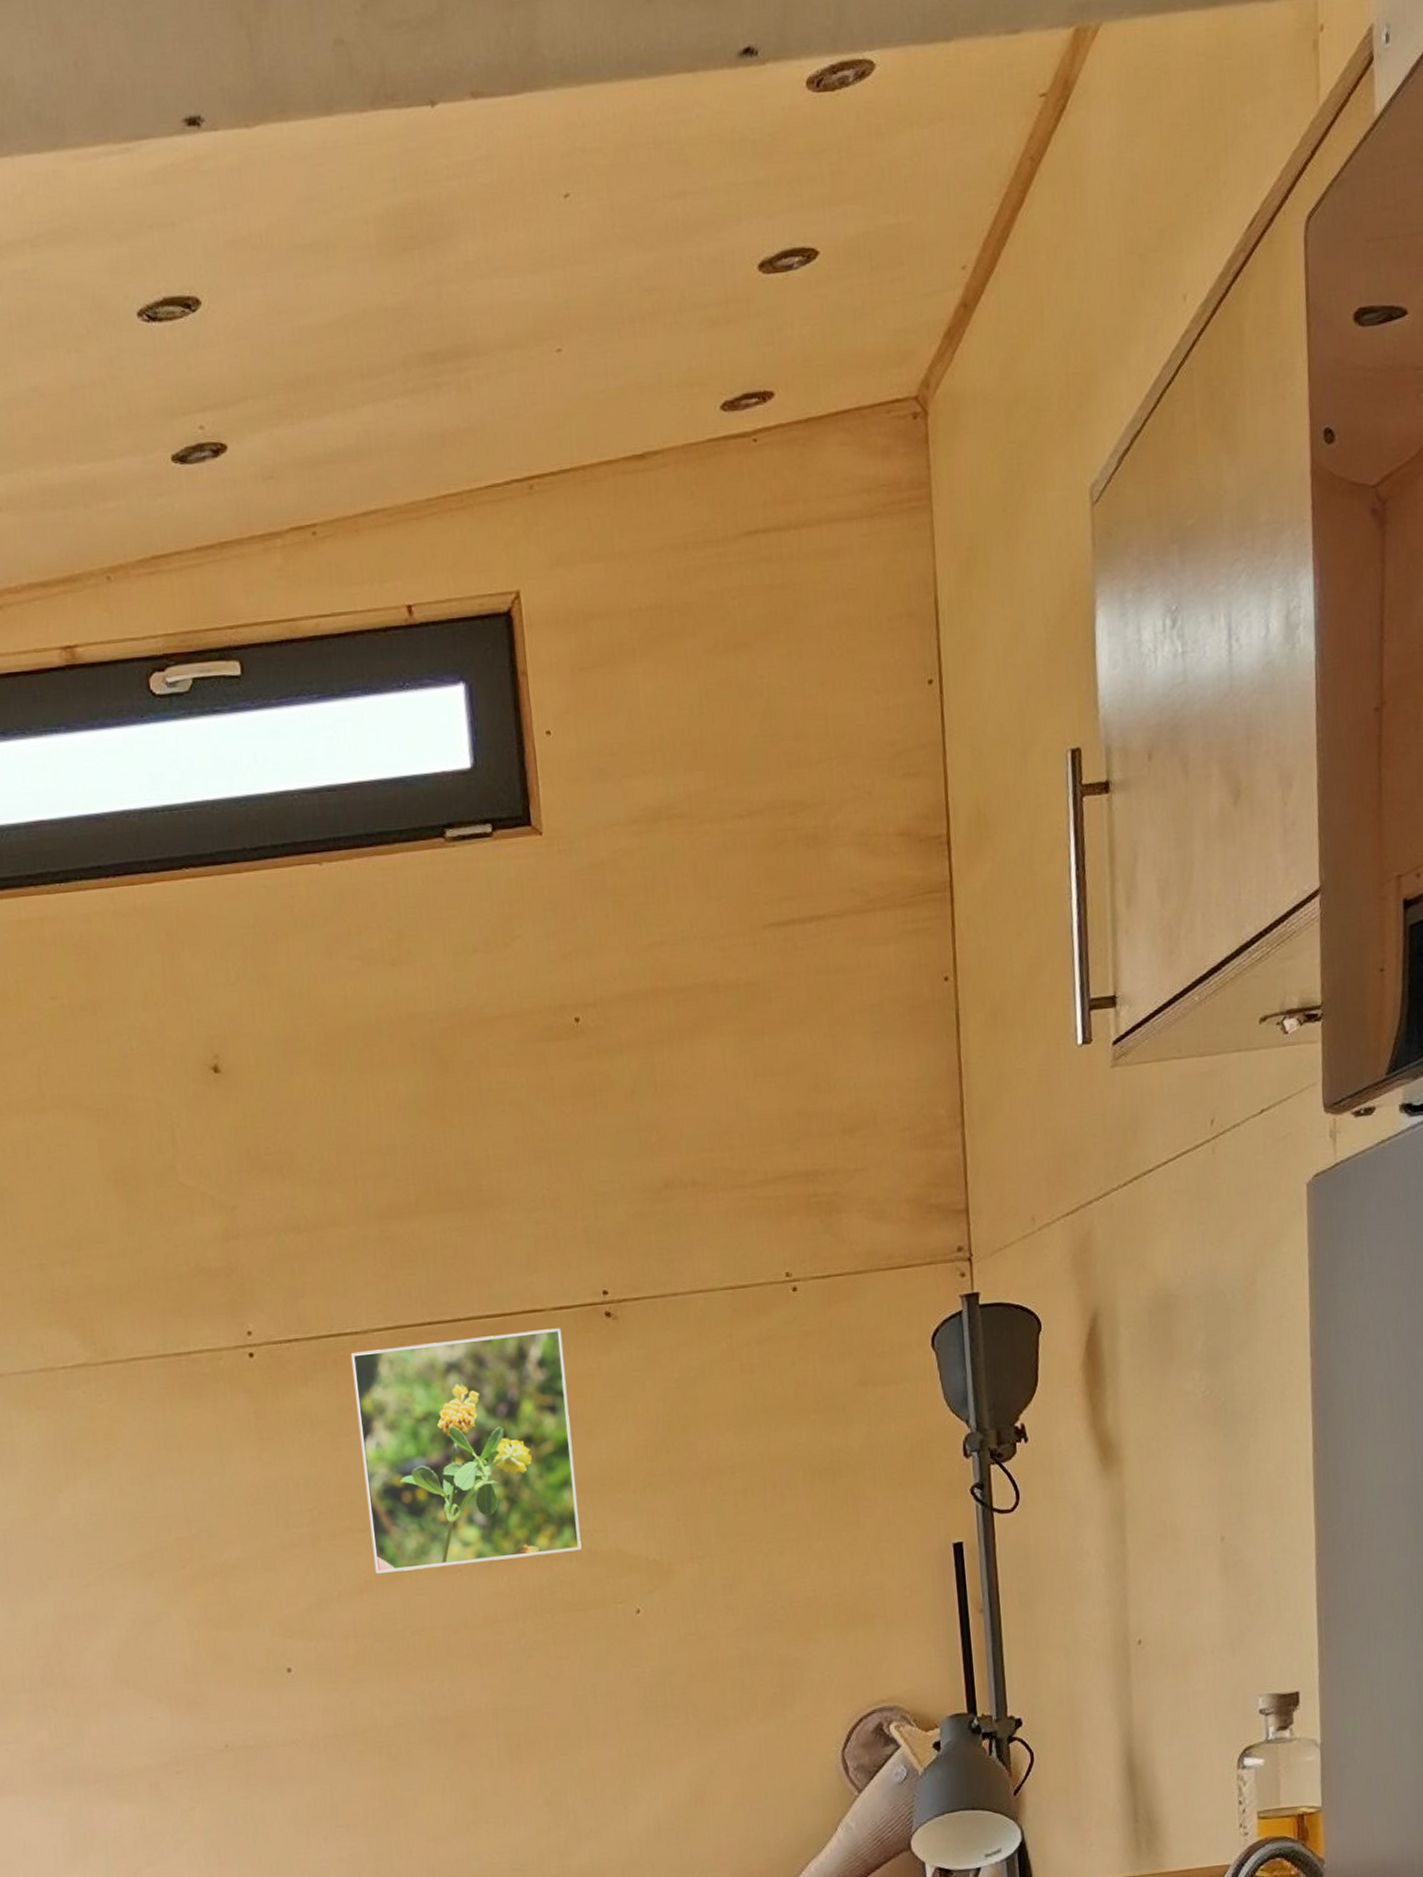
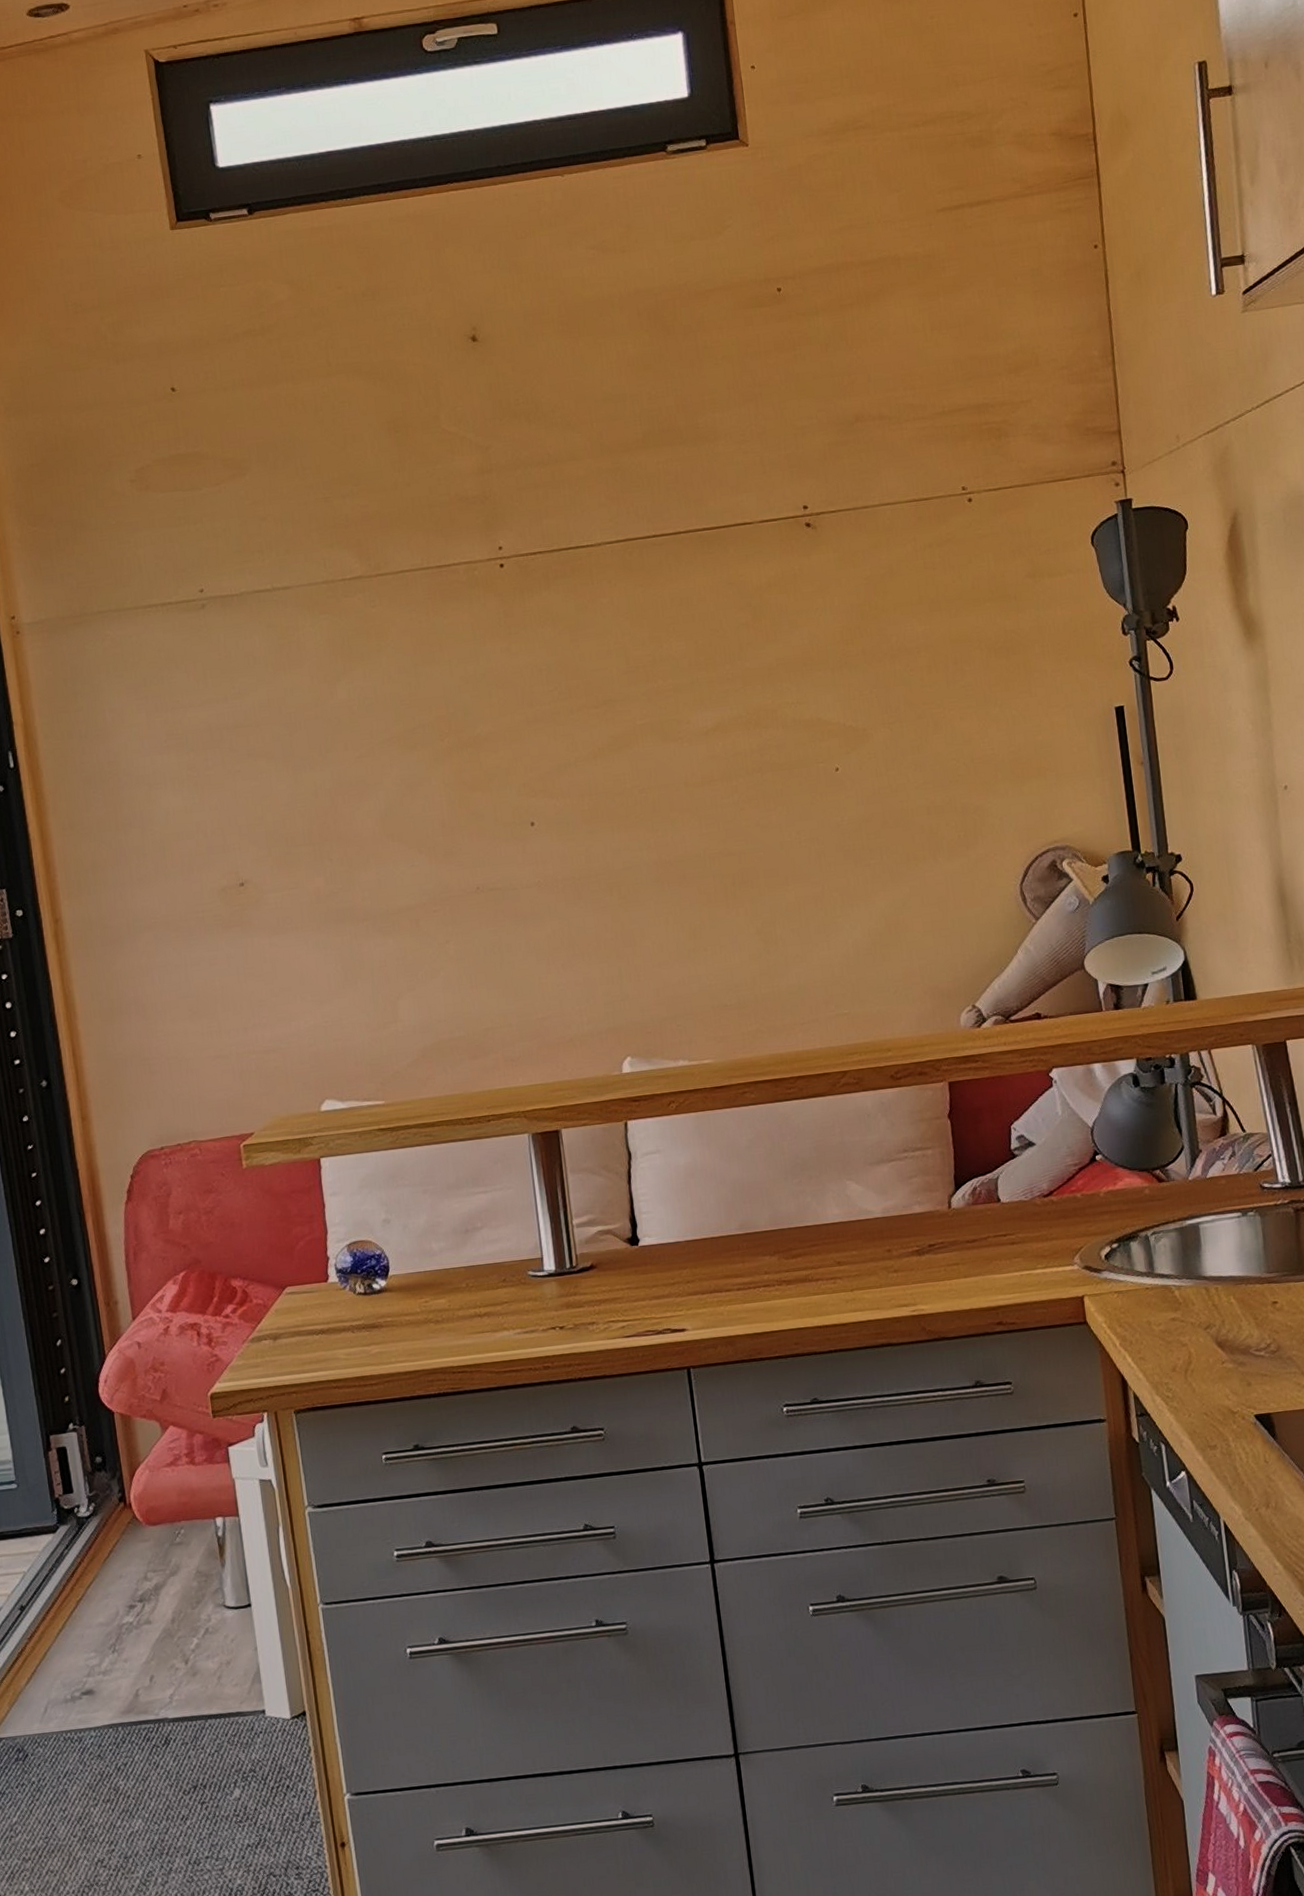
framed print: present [351,1328,582,1574] -> none [587,537,787,742]

